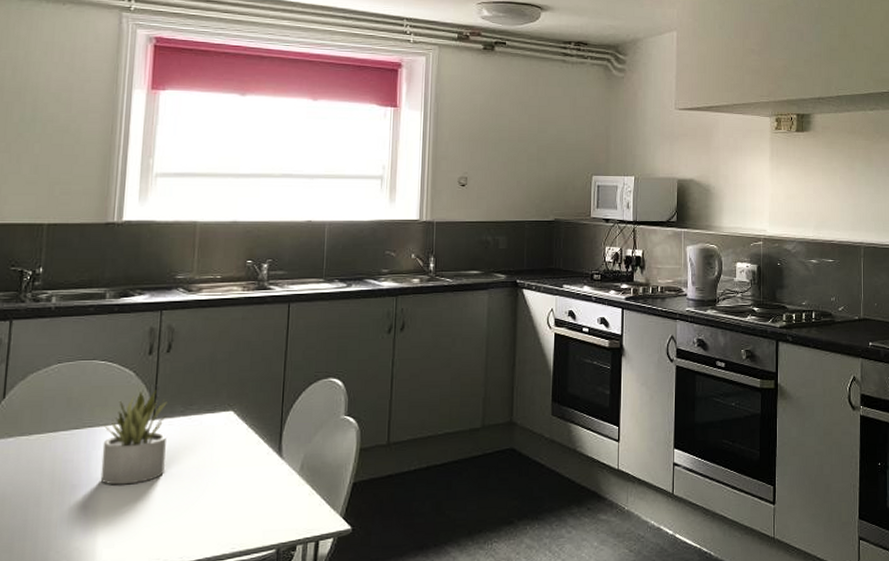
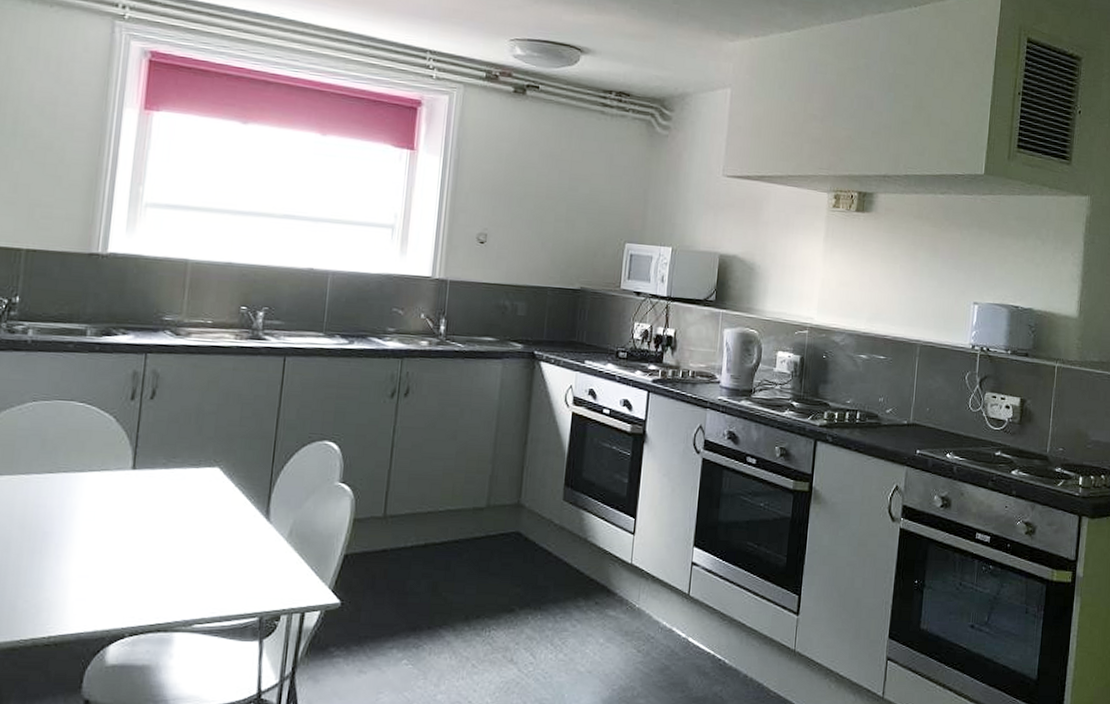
succulent plant: present [100,390,167,485] -> none [74,438,149,537]

